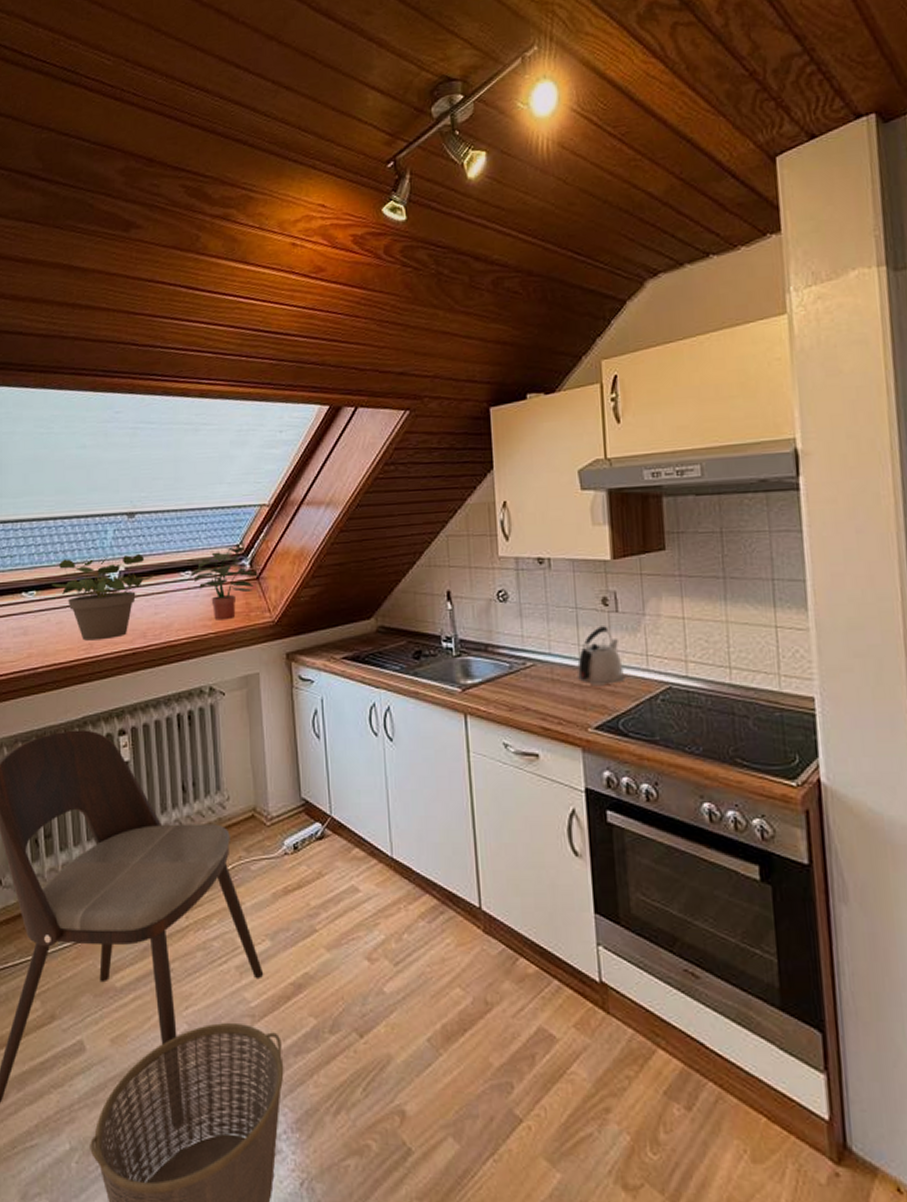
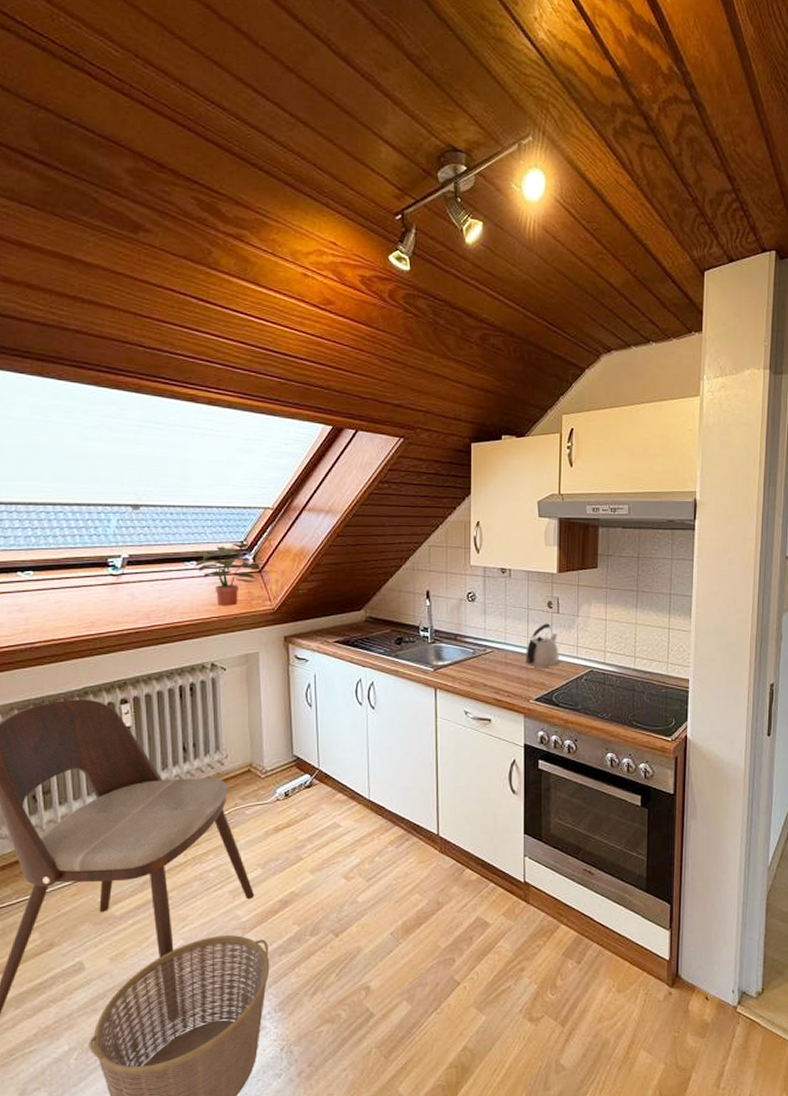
potted plant: present [51,553,154,641] -> none [50,543,158,619]

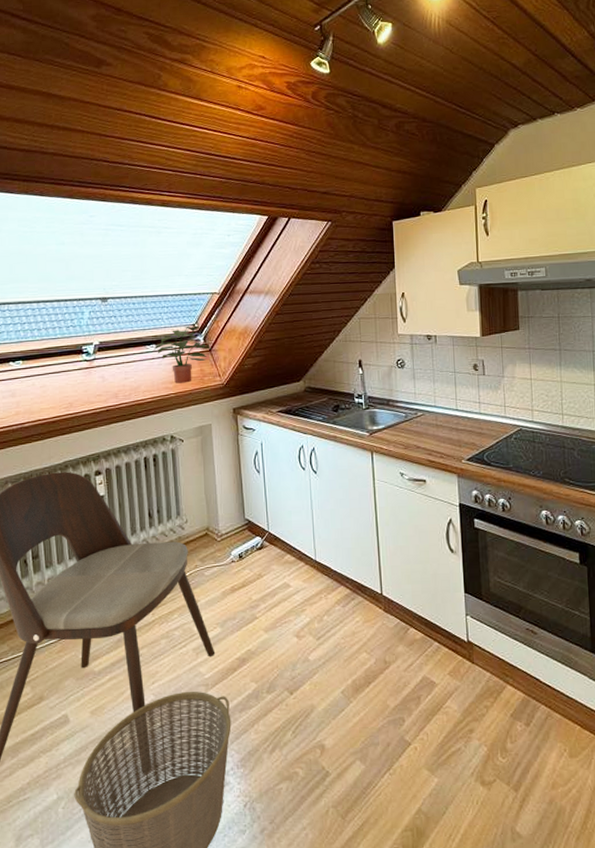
kettle: present [524,623,559,669] -> none [454,385,488,430]

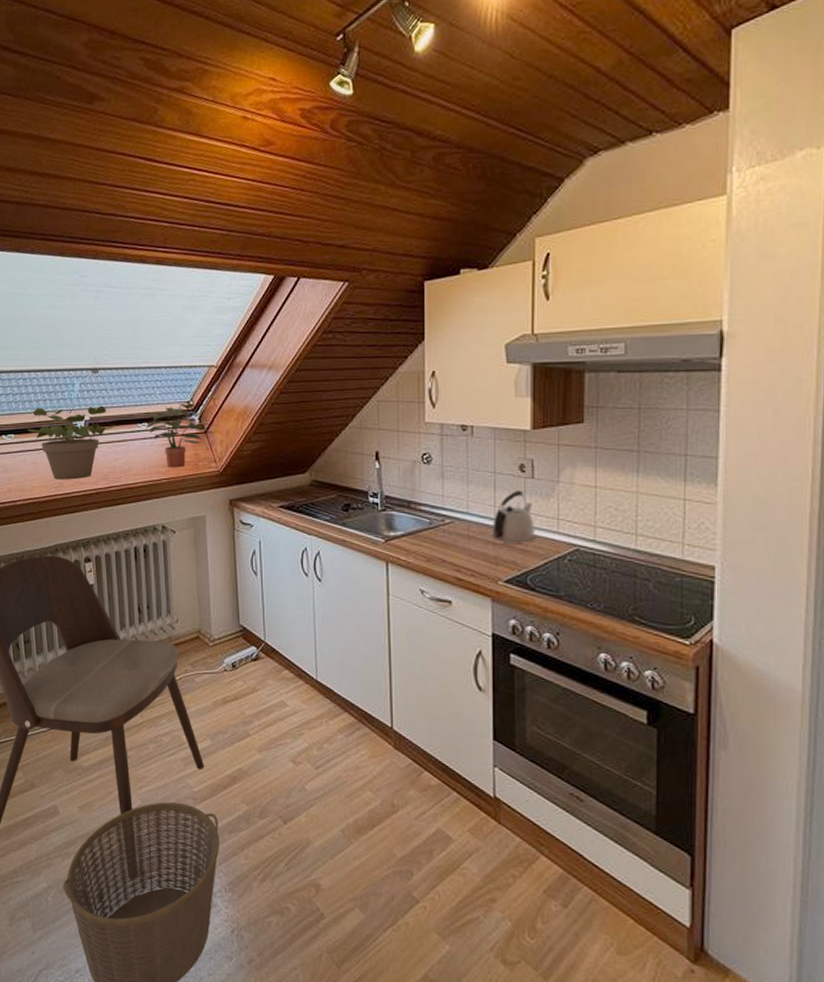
potted plant: none [36,330,124,401] -> present [27,405,115,480]
kettle: none [454,385,488,430] -> present [491,490,535,545]

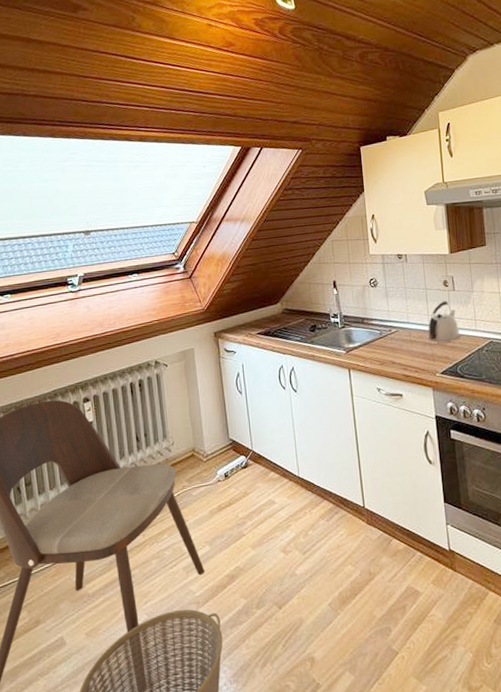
potted plant: present [27,405,115,480] -> none [23,262,107,331]
potted plant: present [146,403,207,468] -> none [137,254,191,311]

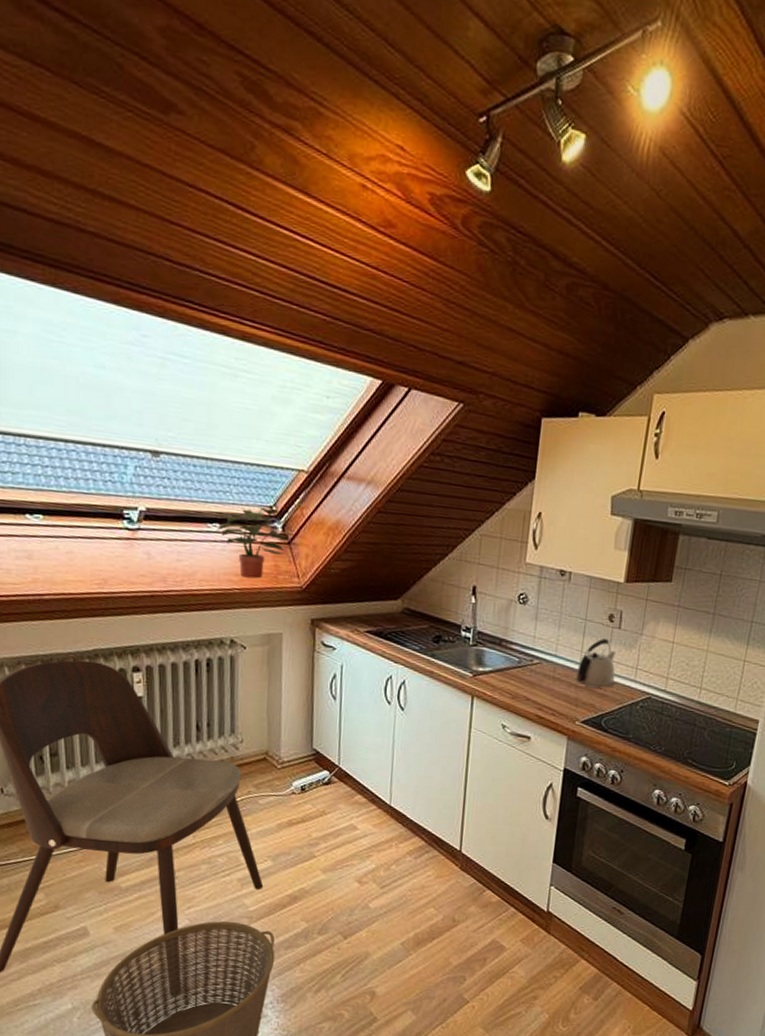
potted plant: none [137,254,191,311] -> present [218,507,291,579]

